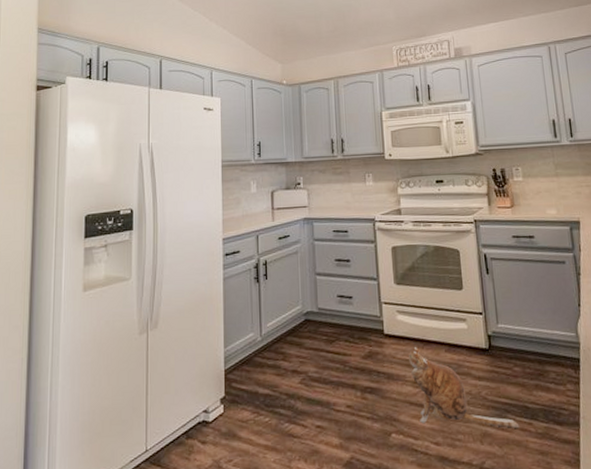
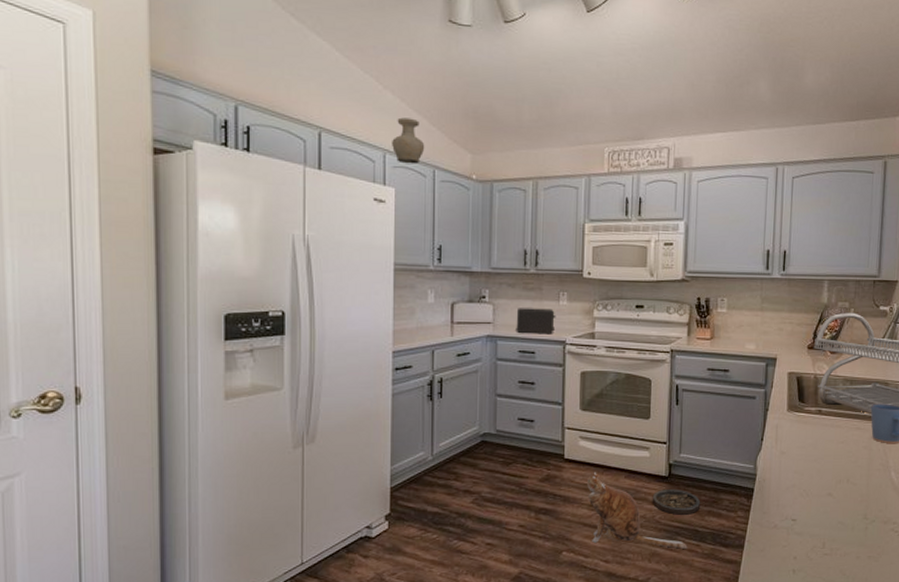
vase: none [217,41,244,78] -> present [392,117,425,164]
toaster: none [328,189,364,215] -> present [516,308,556,335]
pet bowl: none [475,361,527,390] -> present [652,488,701,515]

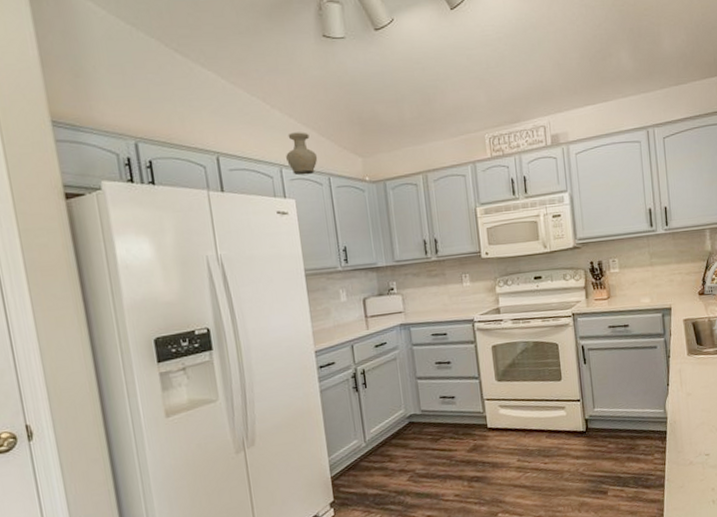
toaster: present [516,308,556,335] -> none [424,291,462,319]
cat: present [587,473,688,549] -> none [511,437,613,502]
pet bowl: present [652,488,701,515] -> none [573,441,620,466]

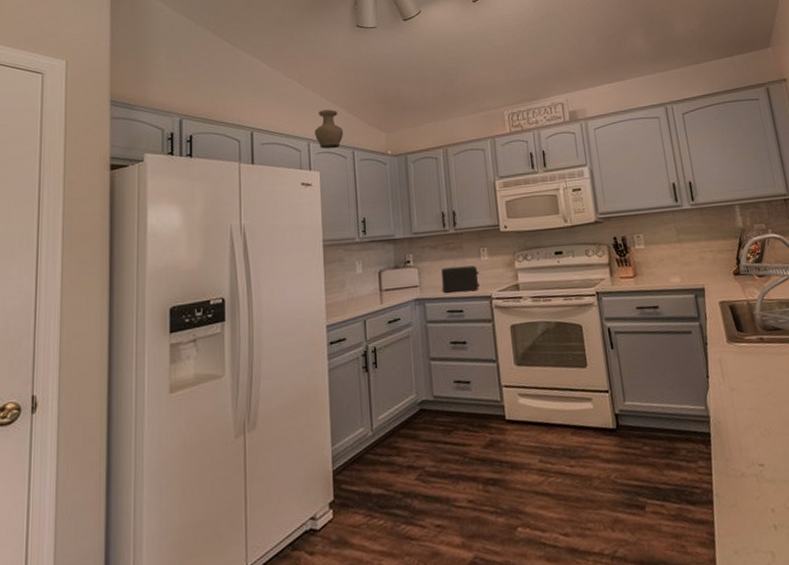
toaster: none [424,291,462,319] -> present [440,265,480,294]

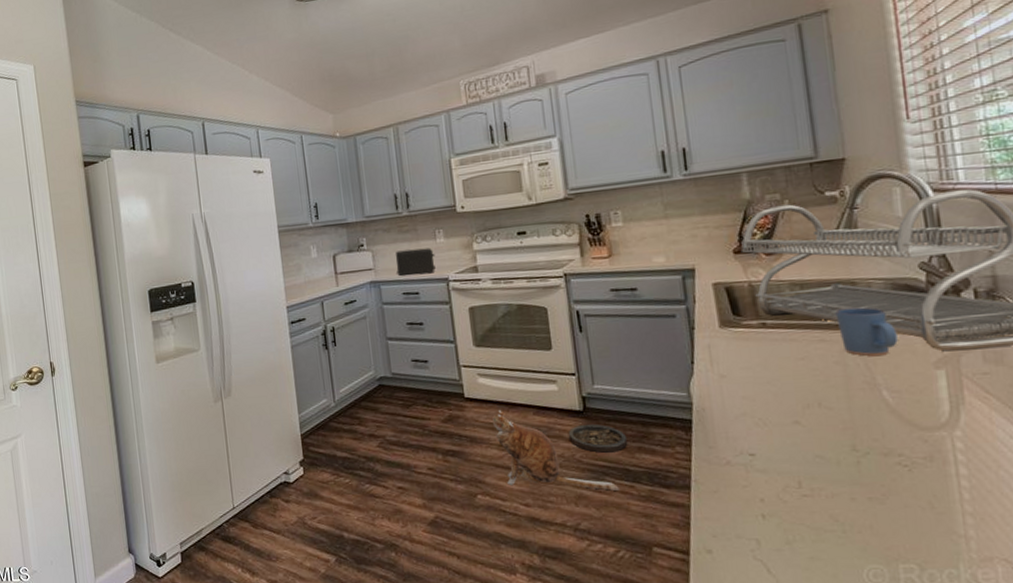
vase: present [315,109,344,149] -> none [262,93,291,136]
cat: none [532,432,652,514] -> present [492,411,620,491]
pet bowl: none [603,441,657,472] -> present [568,423,628,453]

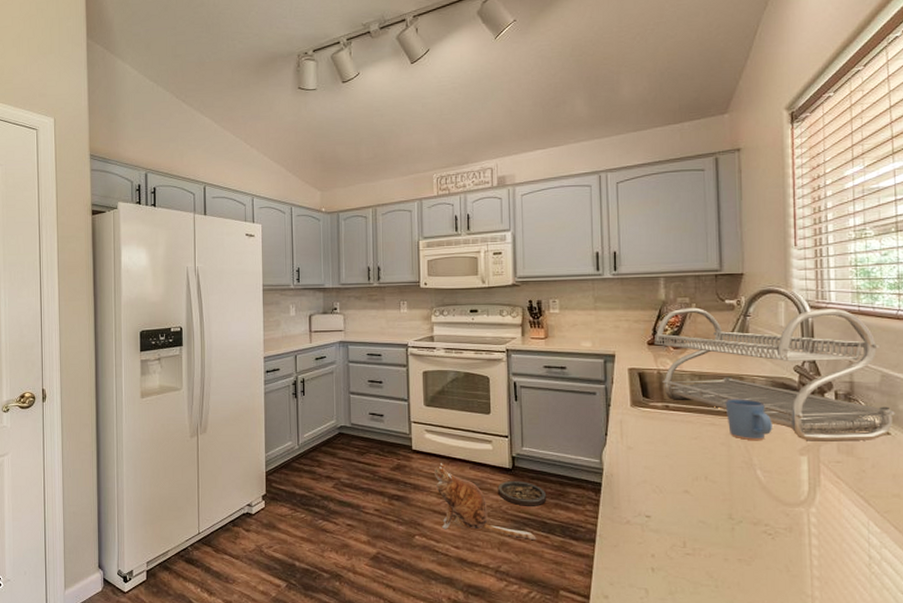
toaster: present [395,247,436,277] -> none [363,316,398,339]

